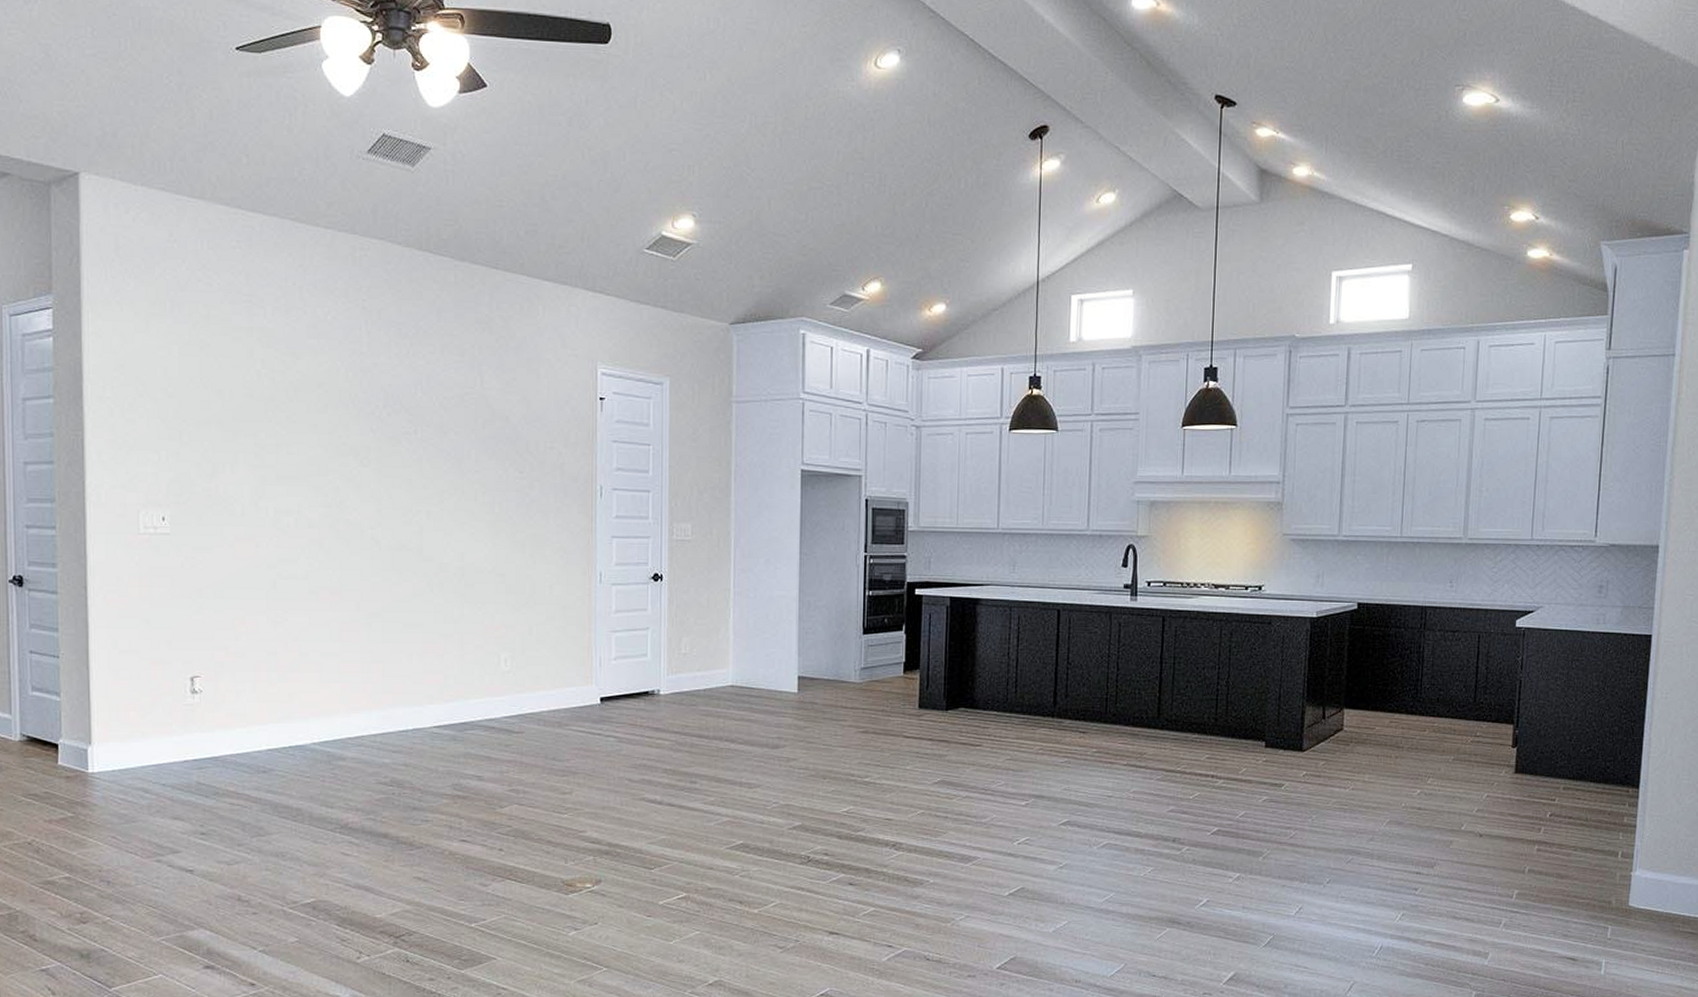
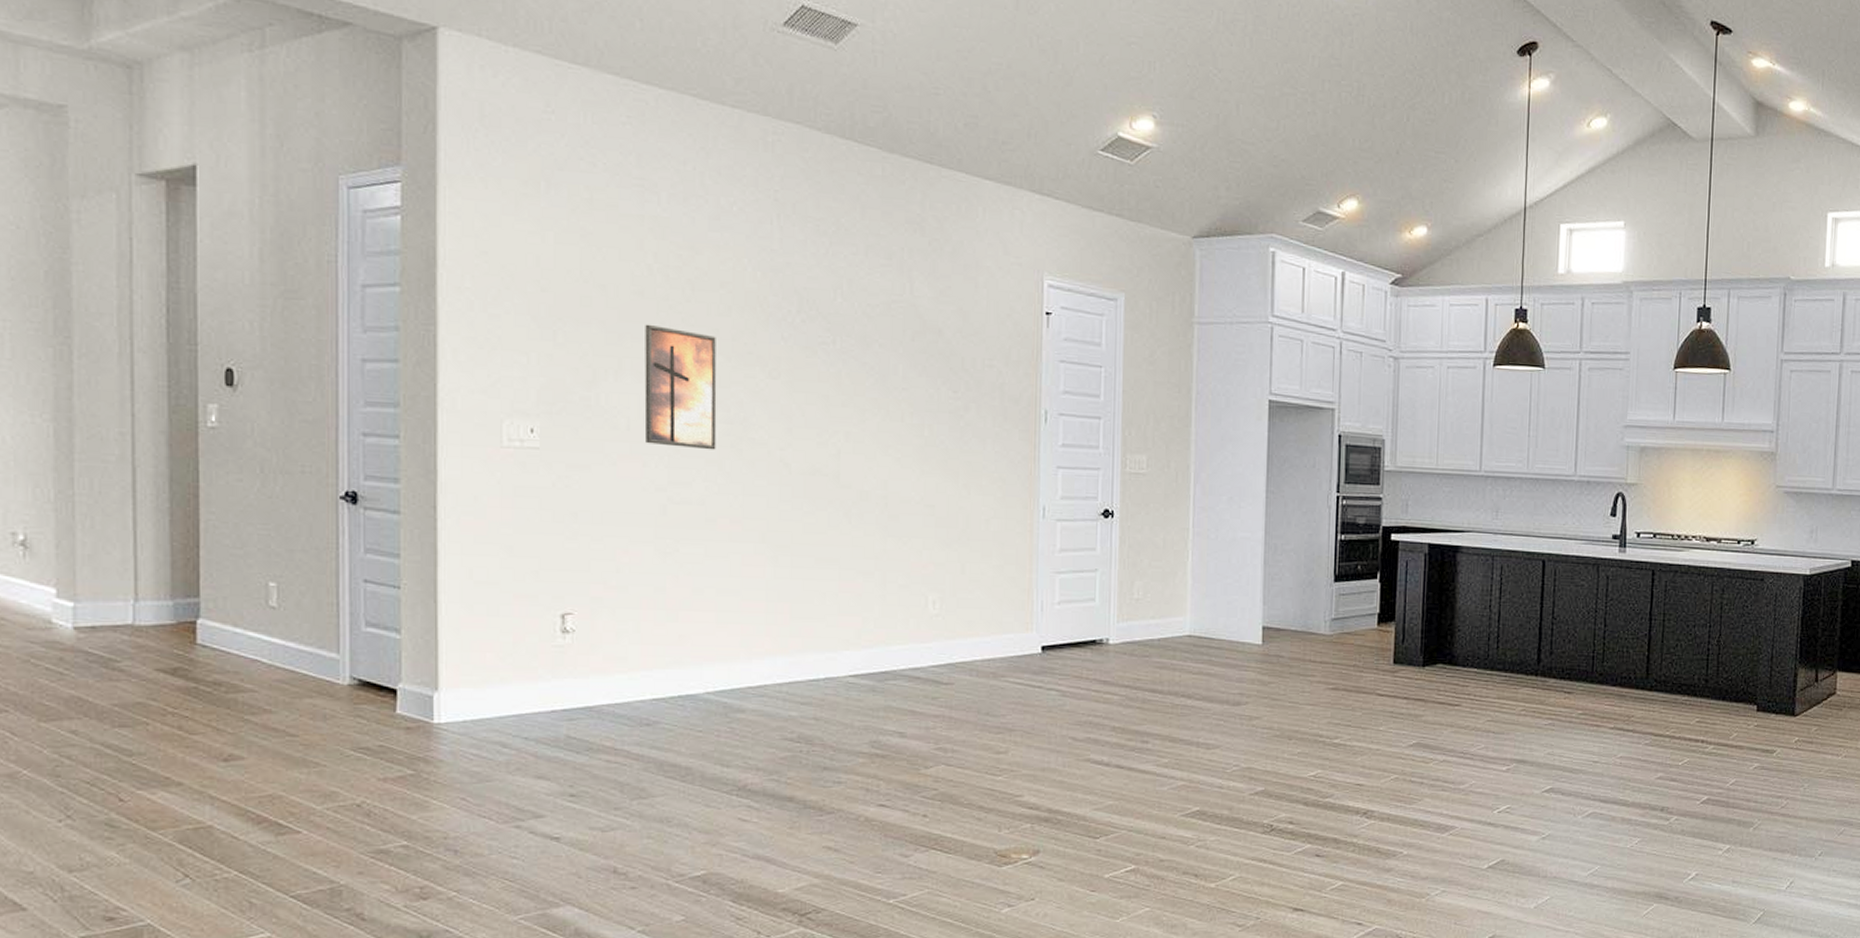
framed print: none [255,422,317,531] -> present [644,324,717,450]

